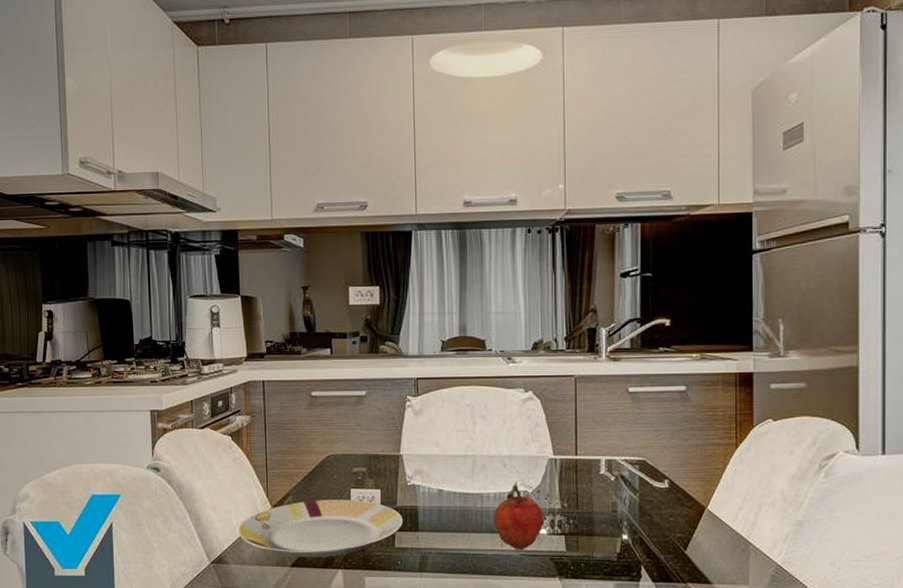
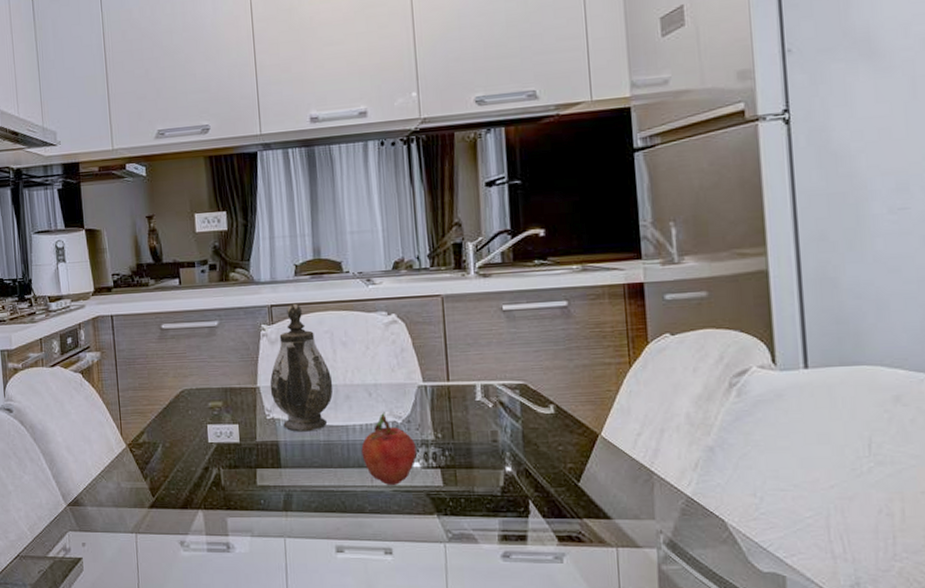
plate: present [238,500,402,557] -> none [93,436,264,498]
teapot: none [412,377,471,498] -> present [270,303,334,432]

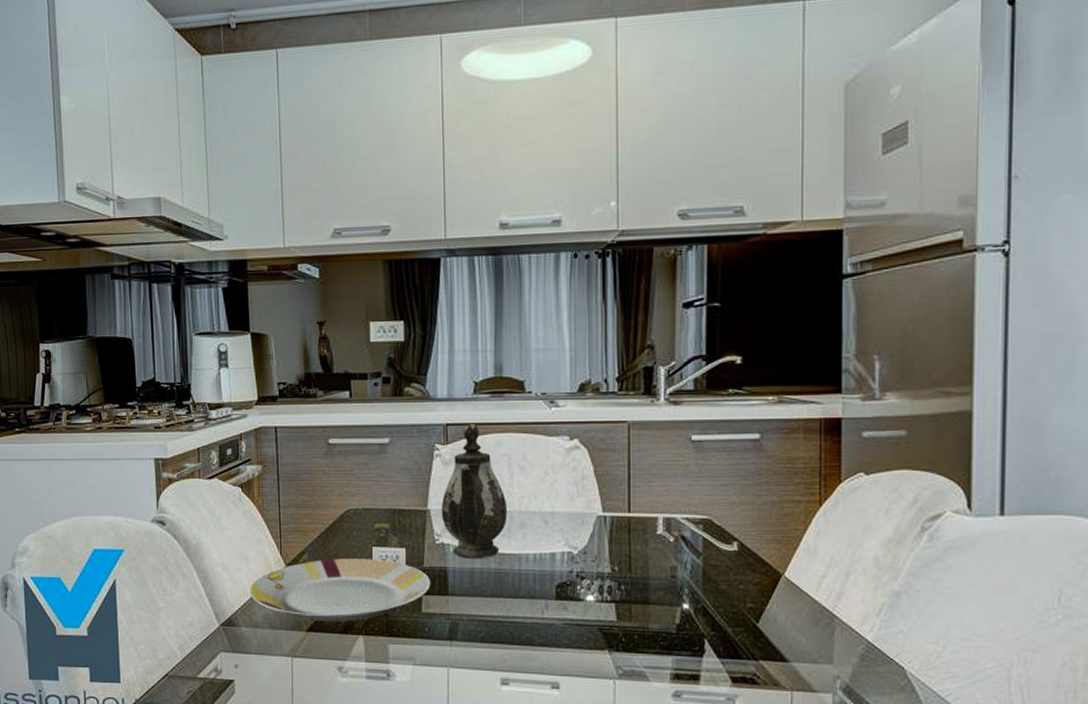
plate: none [93,436,264,498] -> present [249,558,430,622]
fruit: present [361,412,417,485] -> none [533,542,591,618]

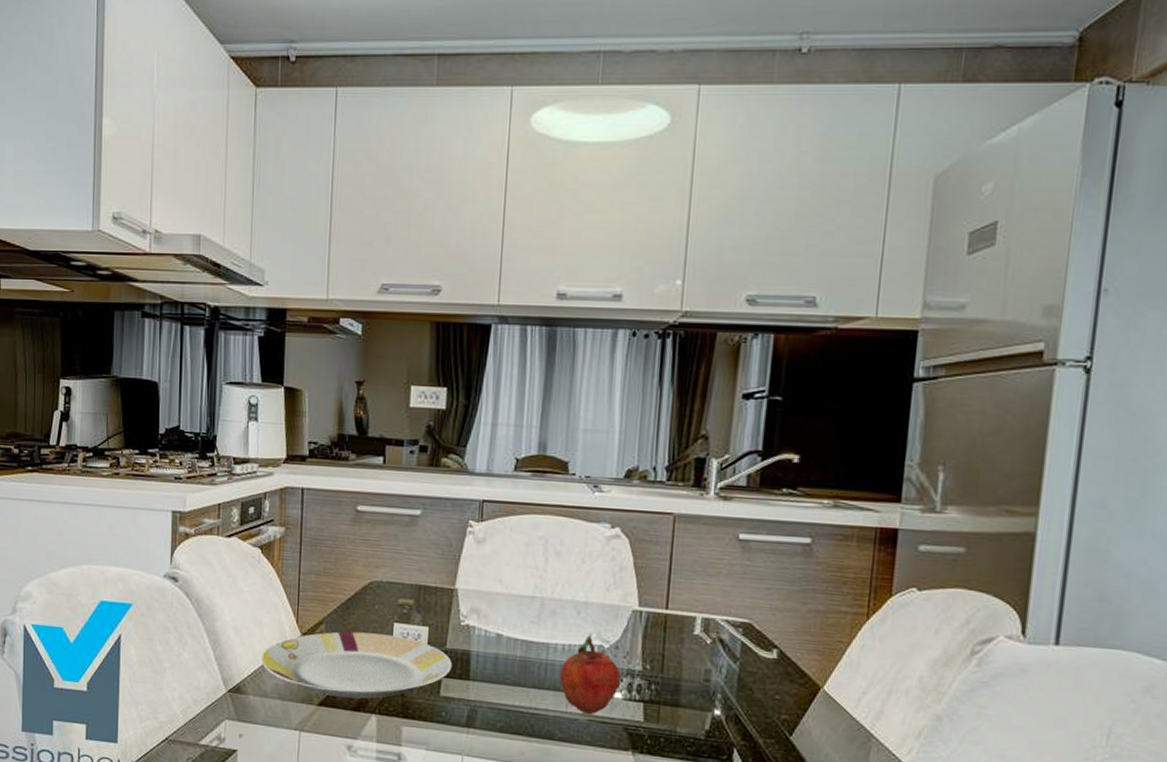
teapot: present [441,423,508,559] -> none [469,501,540,645]
fruit: none [533,542,591,618] -> present [559,633,621,714]

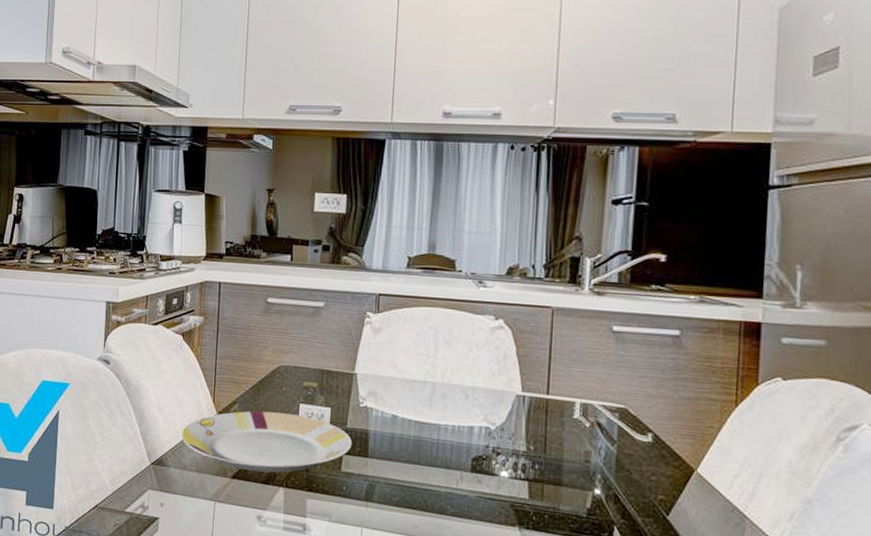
fruit: present [559,633,621,714] -> none [450,416,506,491]

